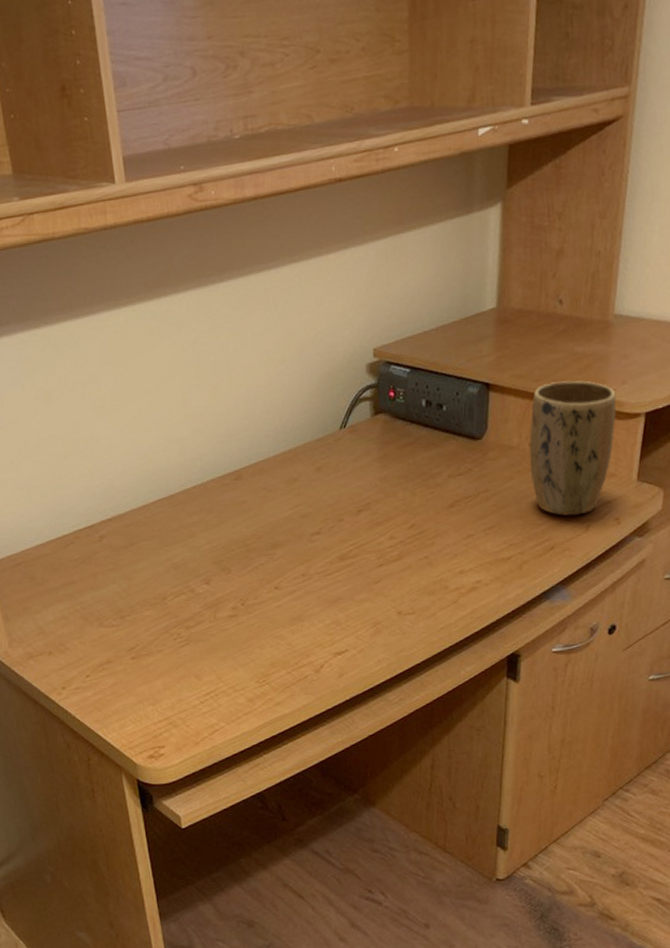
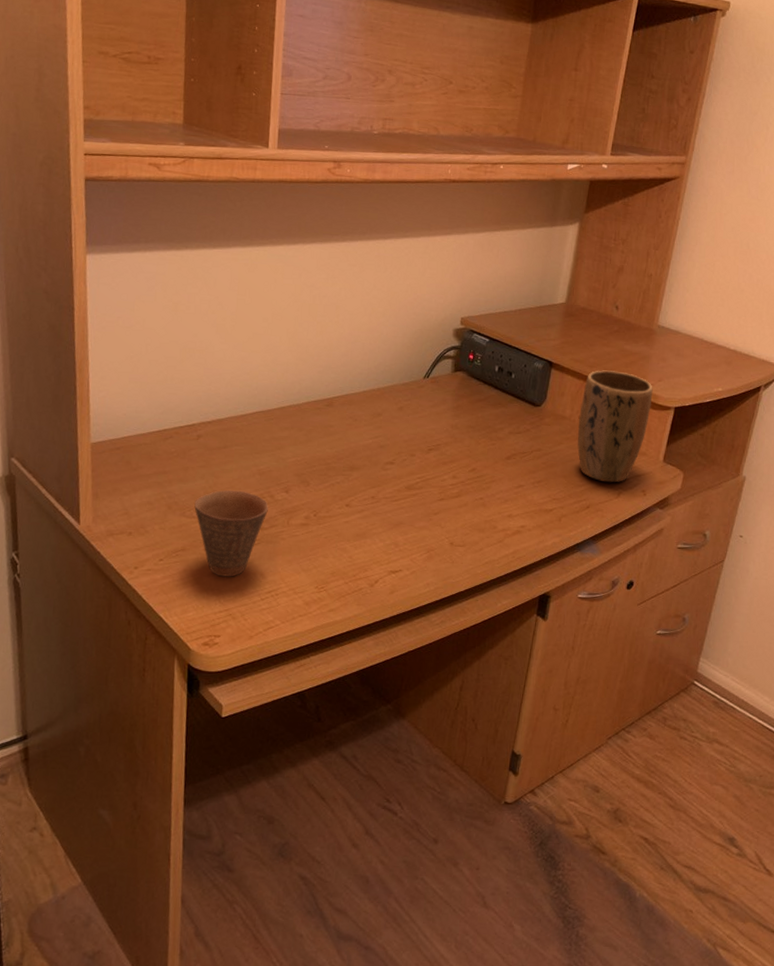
cup: none [111,589,191,685] -> present [194,490,268,577]

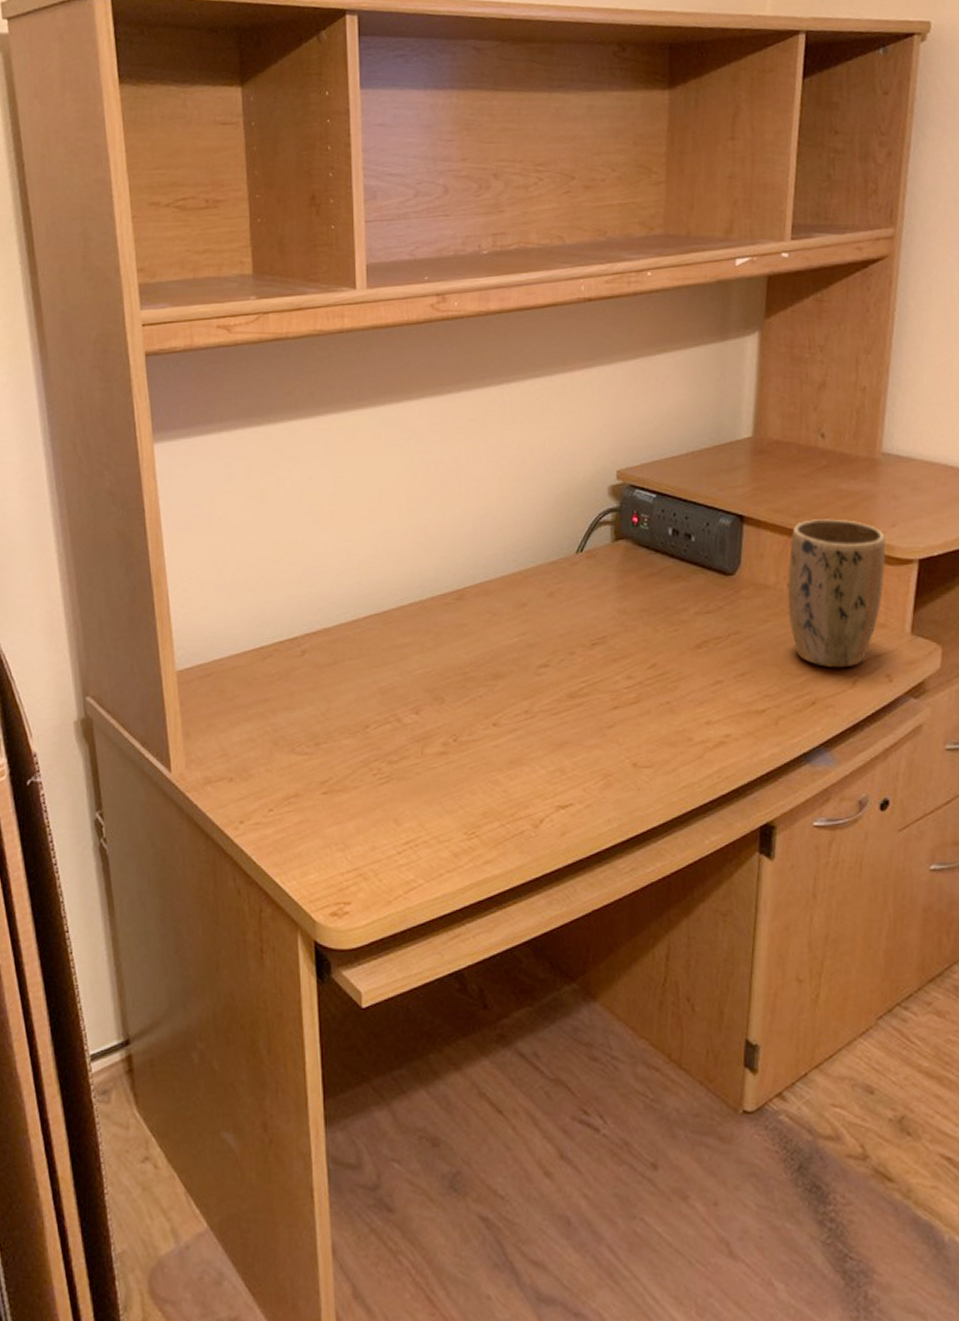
cup: present [194,490,268,577] -> none [305,715,396,827]

